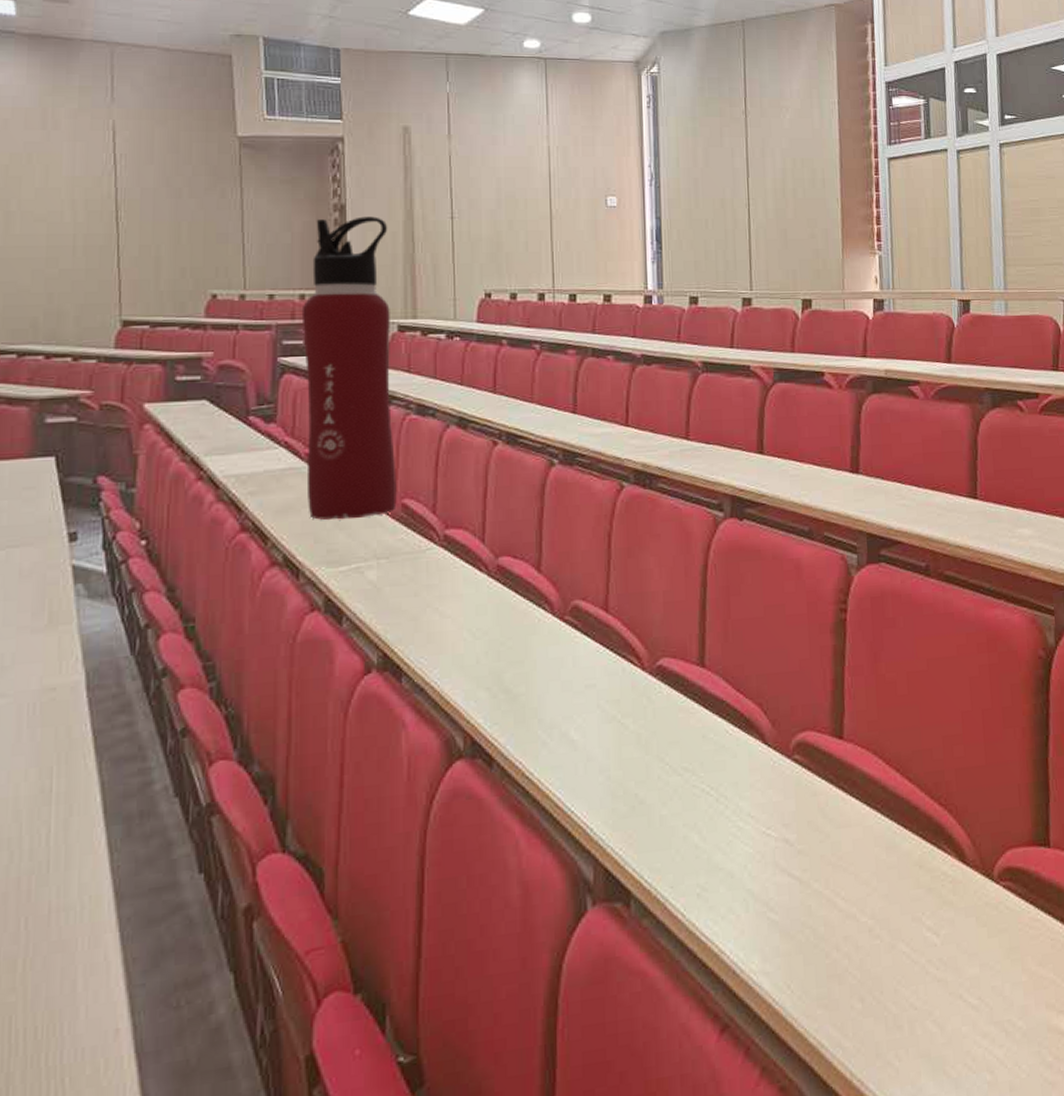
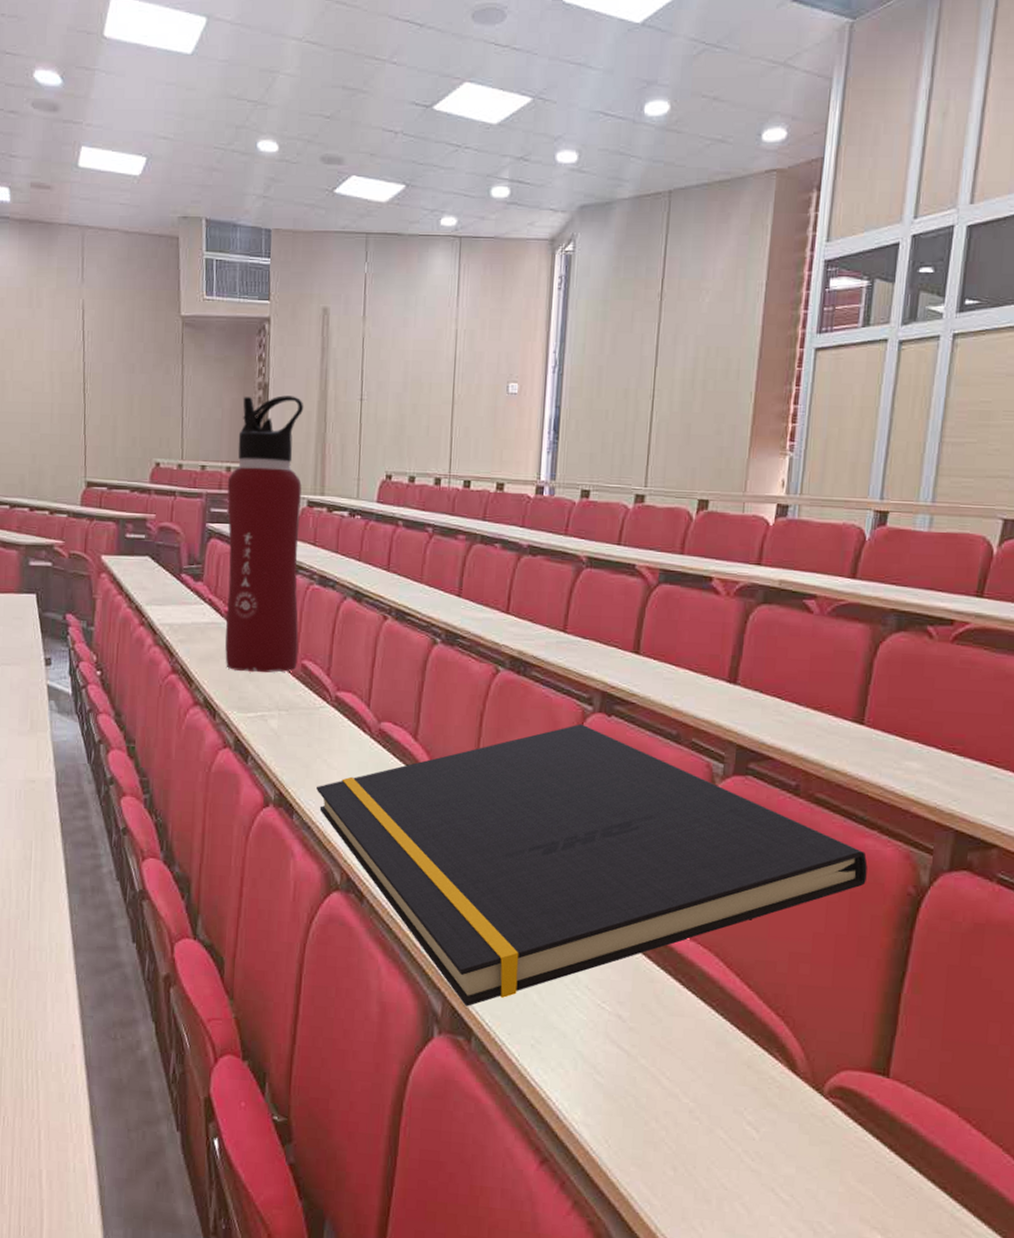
notepad: none [428,531,1001,866] -> present [316,723,868,1007]

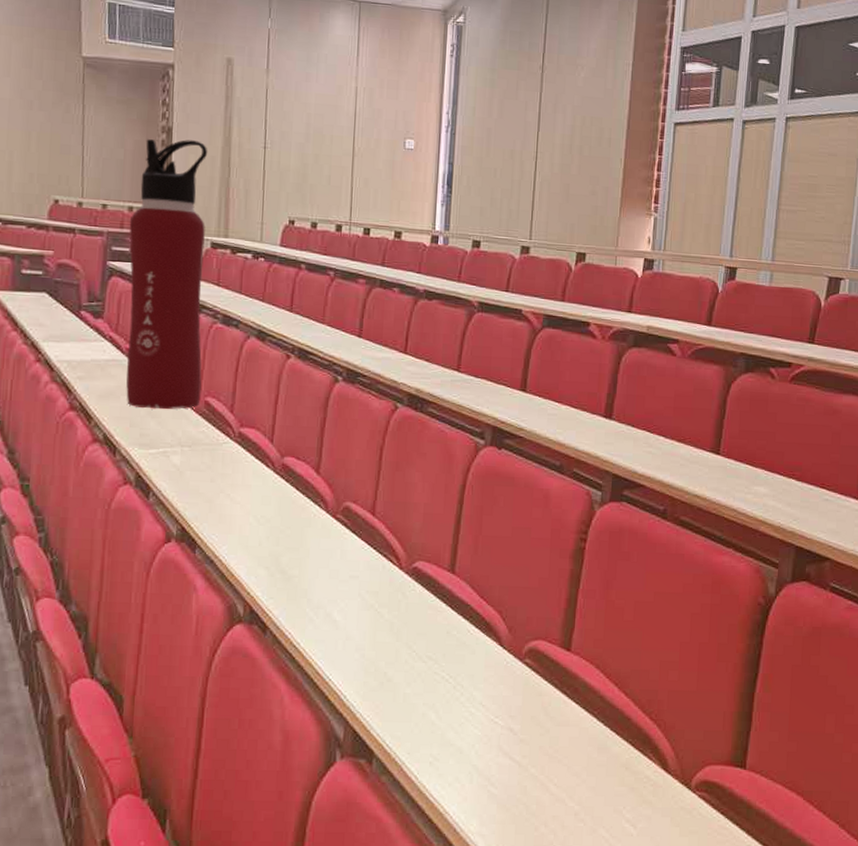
notepad: present [316,723,868,1007] -> none [220,456,725,729]

